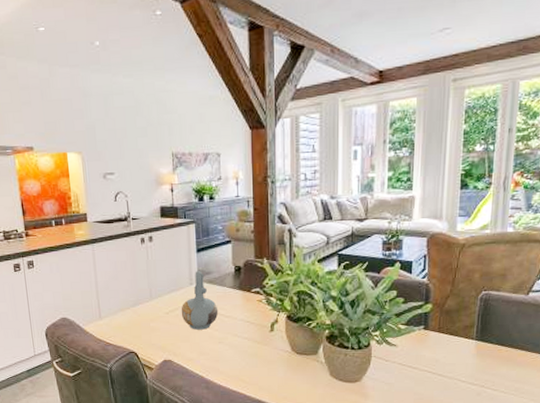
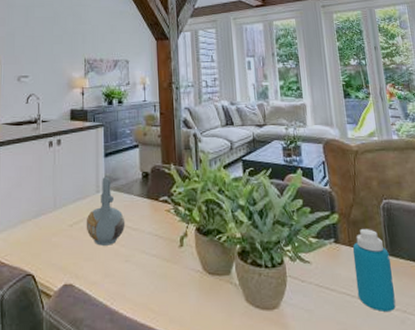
bottle: none [439,317,479,386] -> present [352,229,396,312]

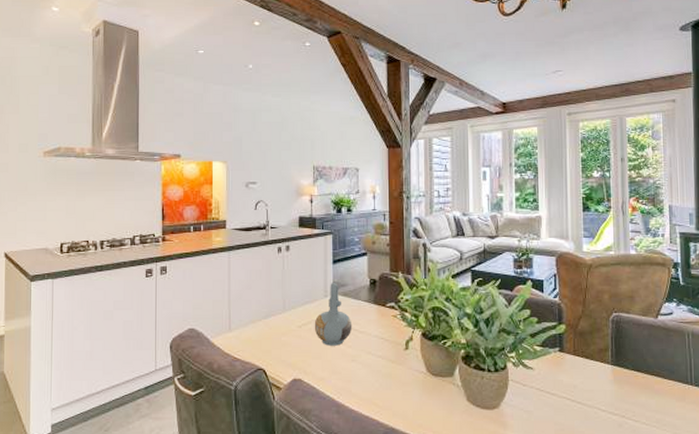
bottle: present [352,229,396,312] -> none [577,340,615,415]

